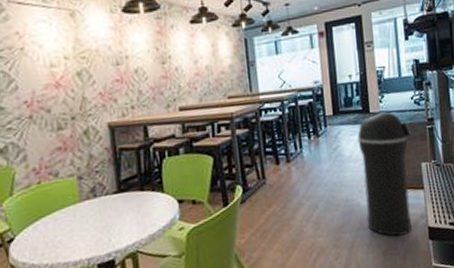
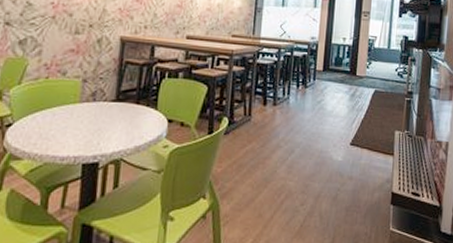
trash can: present [357,111,412,237] -> none [336,77,390,196]

